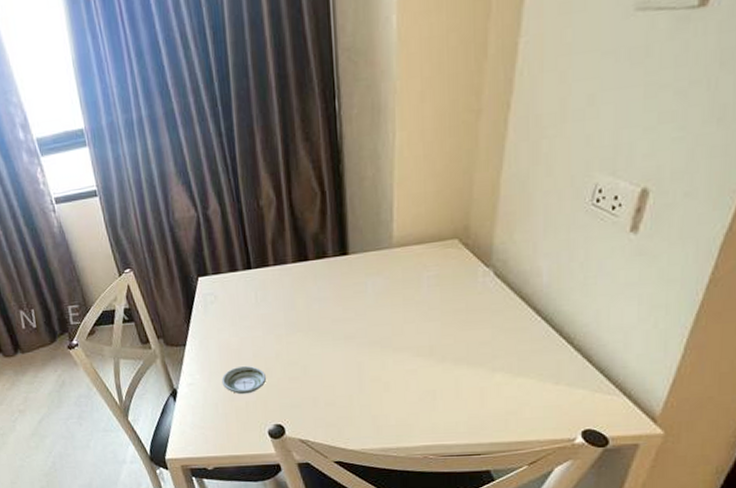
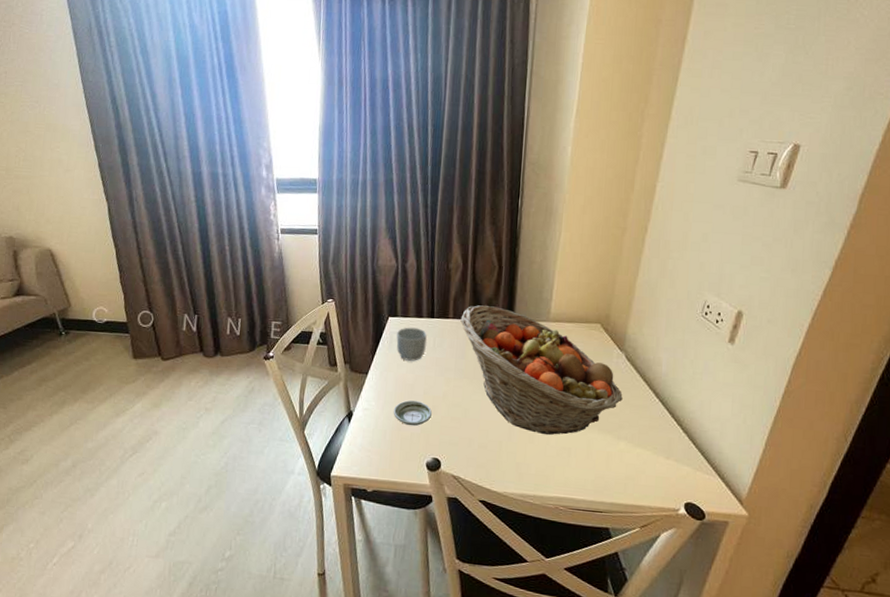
mug: none [211,283,248,323] -> present [396,327,427,361]
fruit basket: none [283,241,494,380] -> present [460,305,623,435]

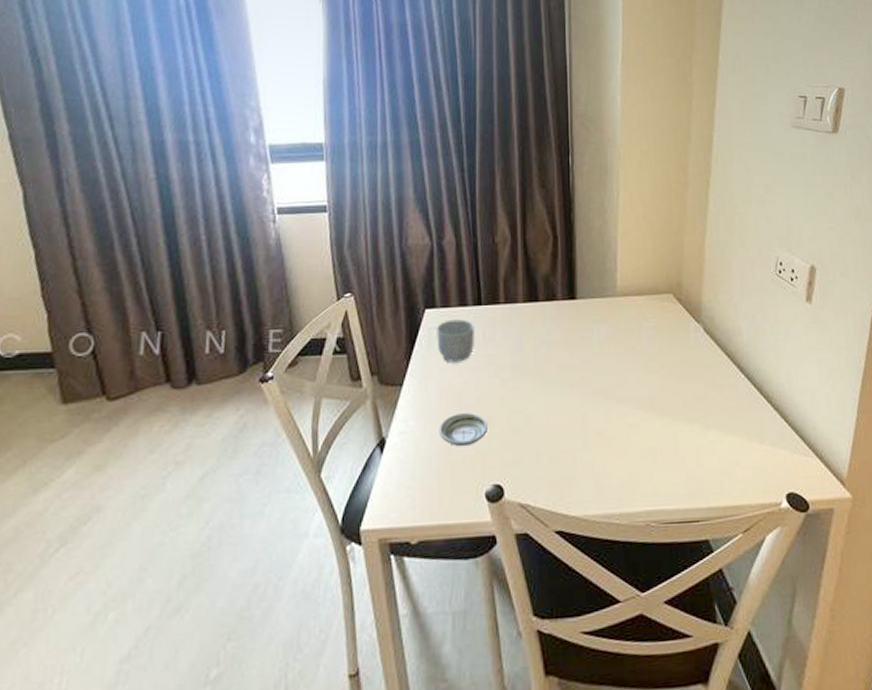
fruit basket: present [460,305,623,435] -> none [514,284,706,434]

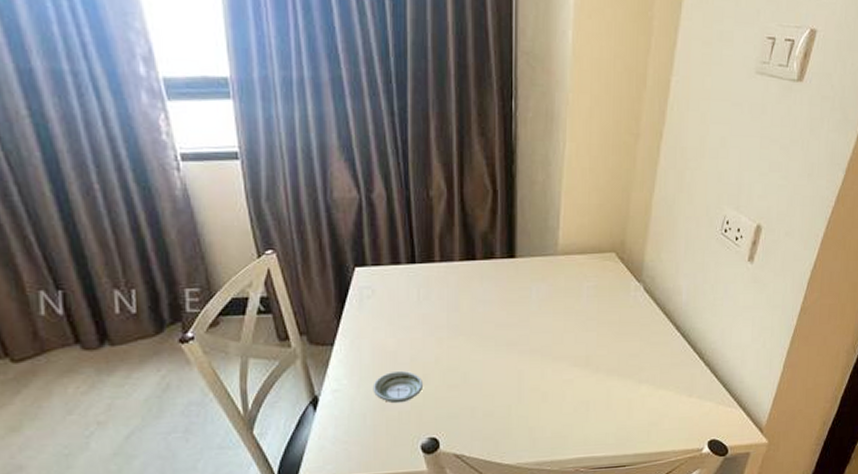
mug: present [437,319,474,362] -> none [368,278,408,322]

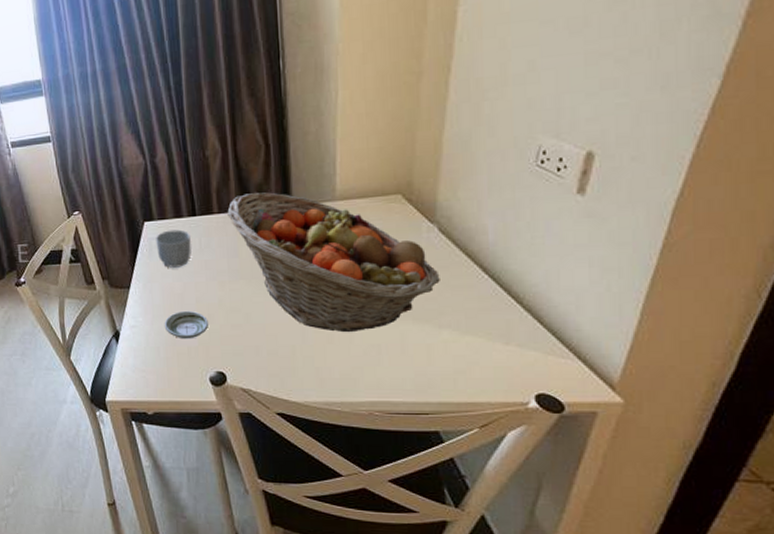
mug: none [368,278,408,322] -> present [156,229,191,268]
fruit basket: none [450,242,642,390] -> present [227,192,440,332]

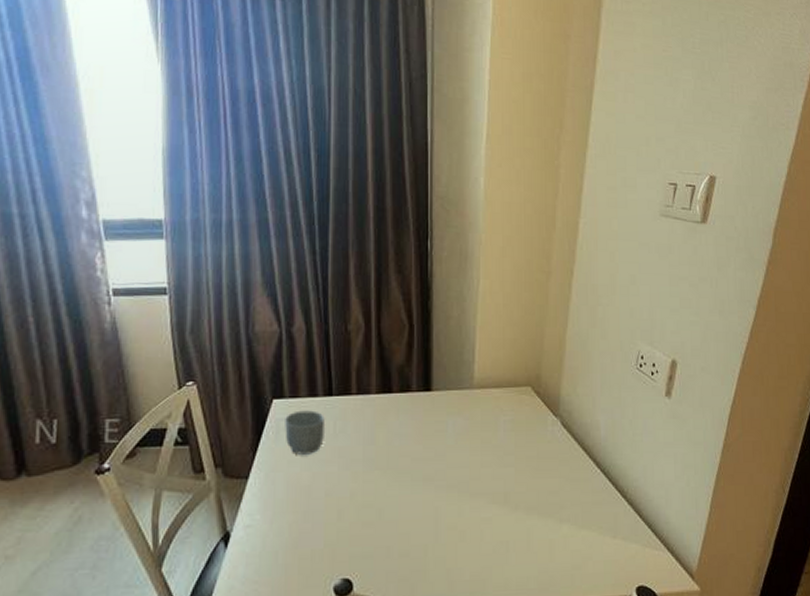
saucer: present [164,311,208,340] -> none [286,507,337,541]
fruit basket: present [227,192,440,332] -> none [366,375,562,528]

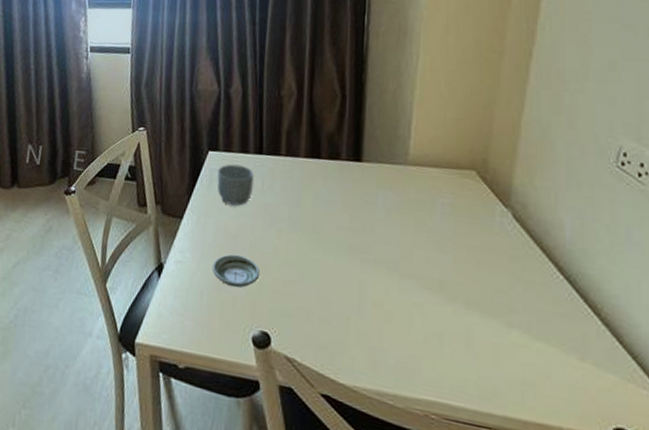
saucer: none [286,507,337,541] -> present [212,254,260,288]

